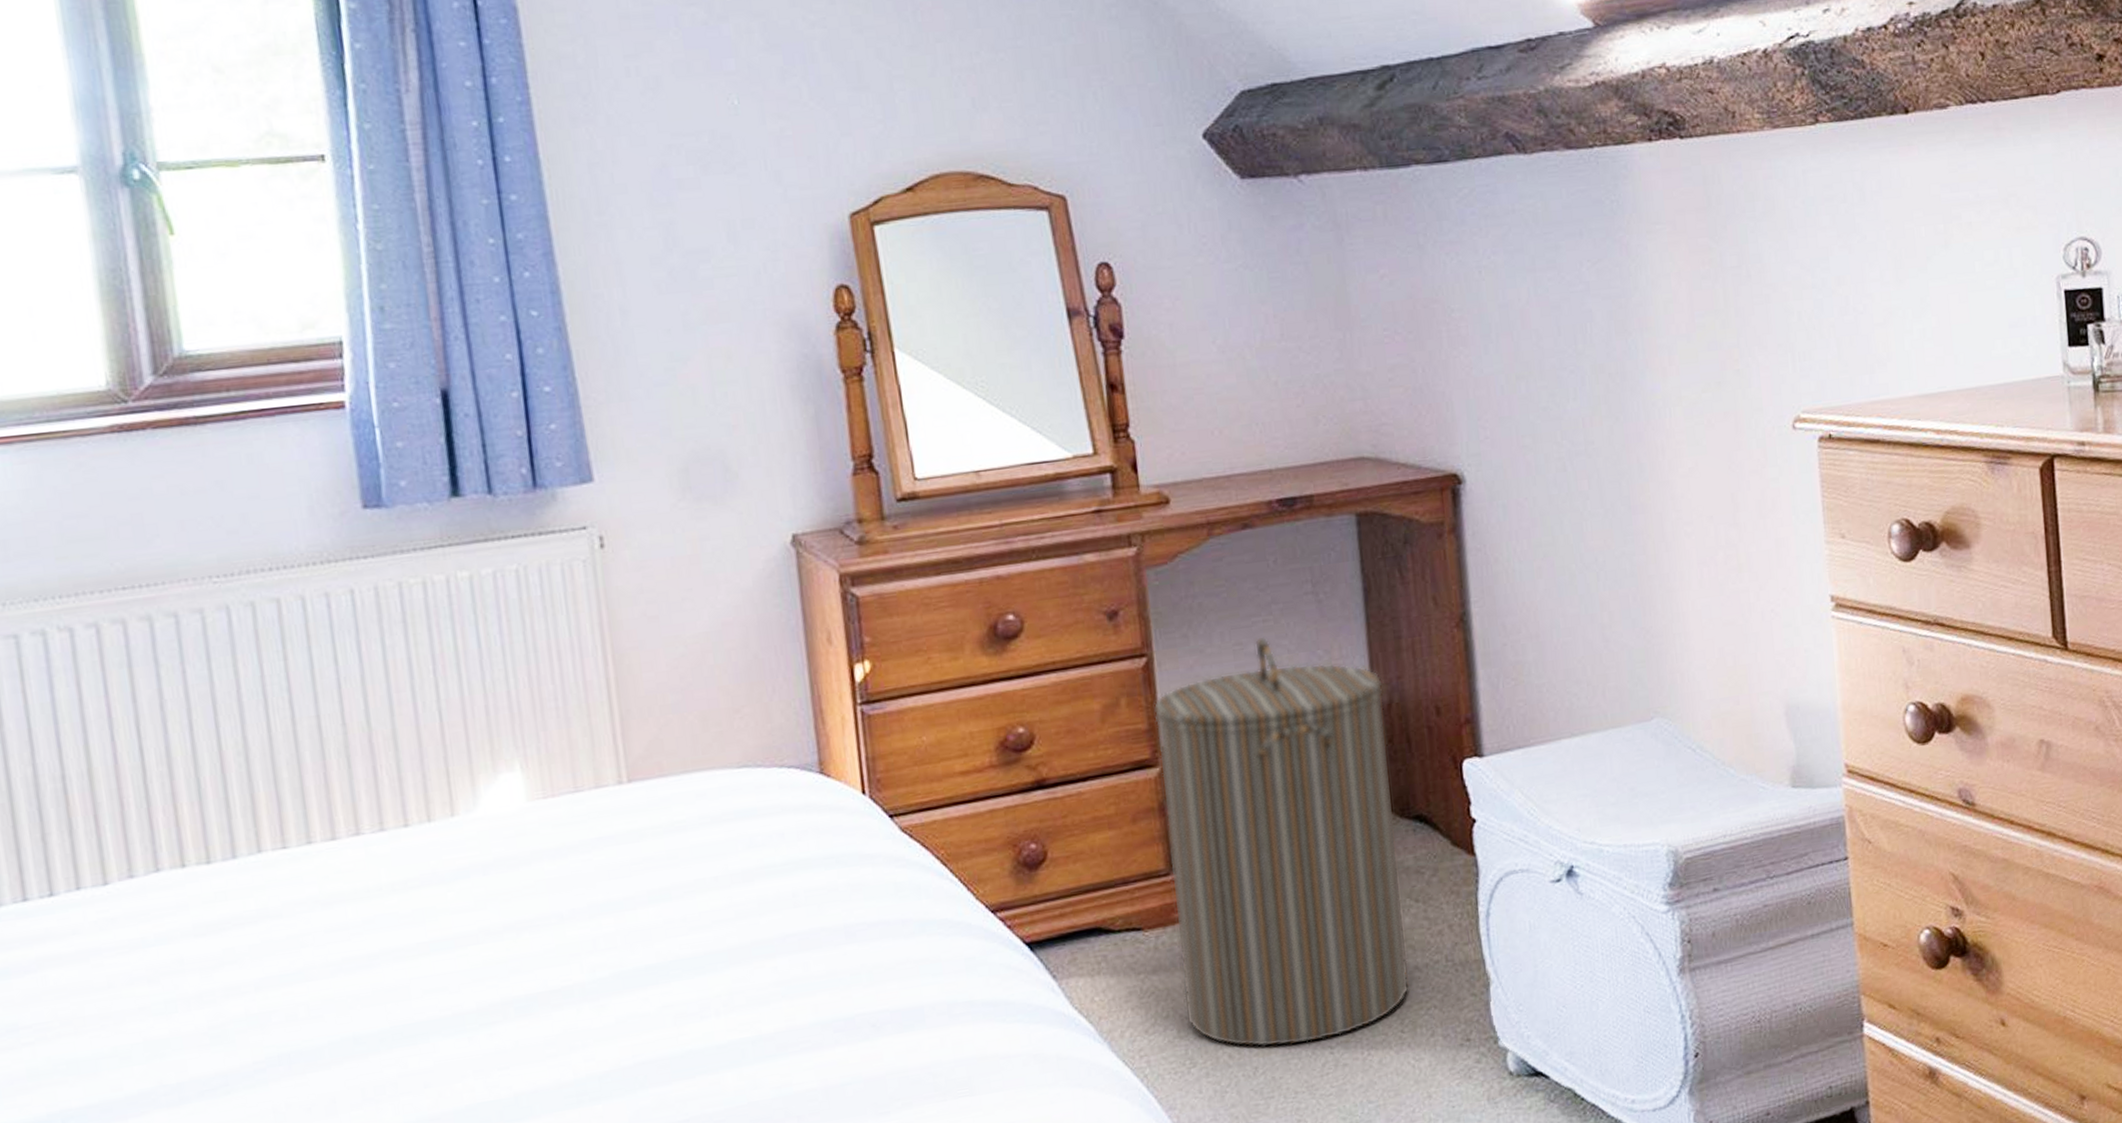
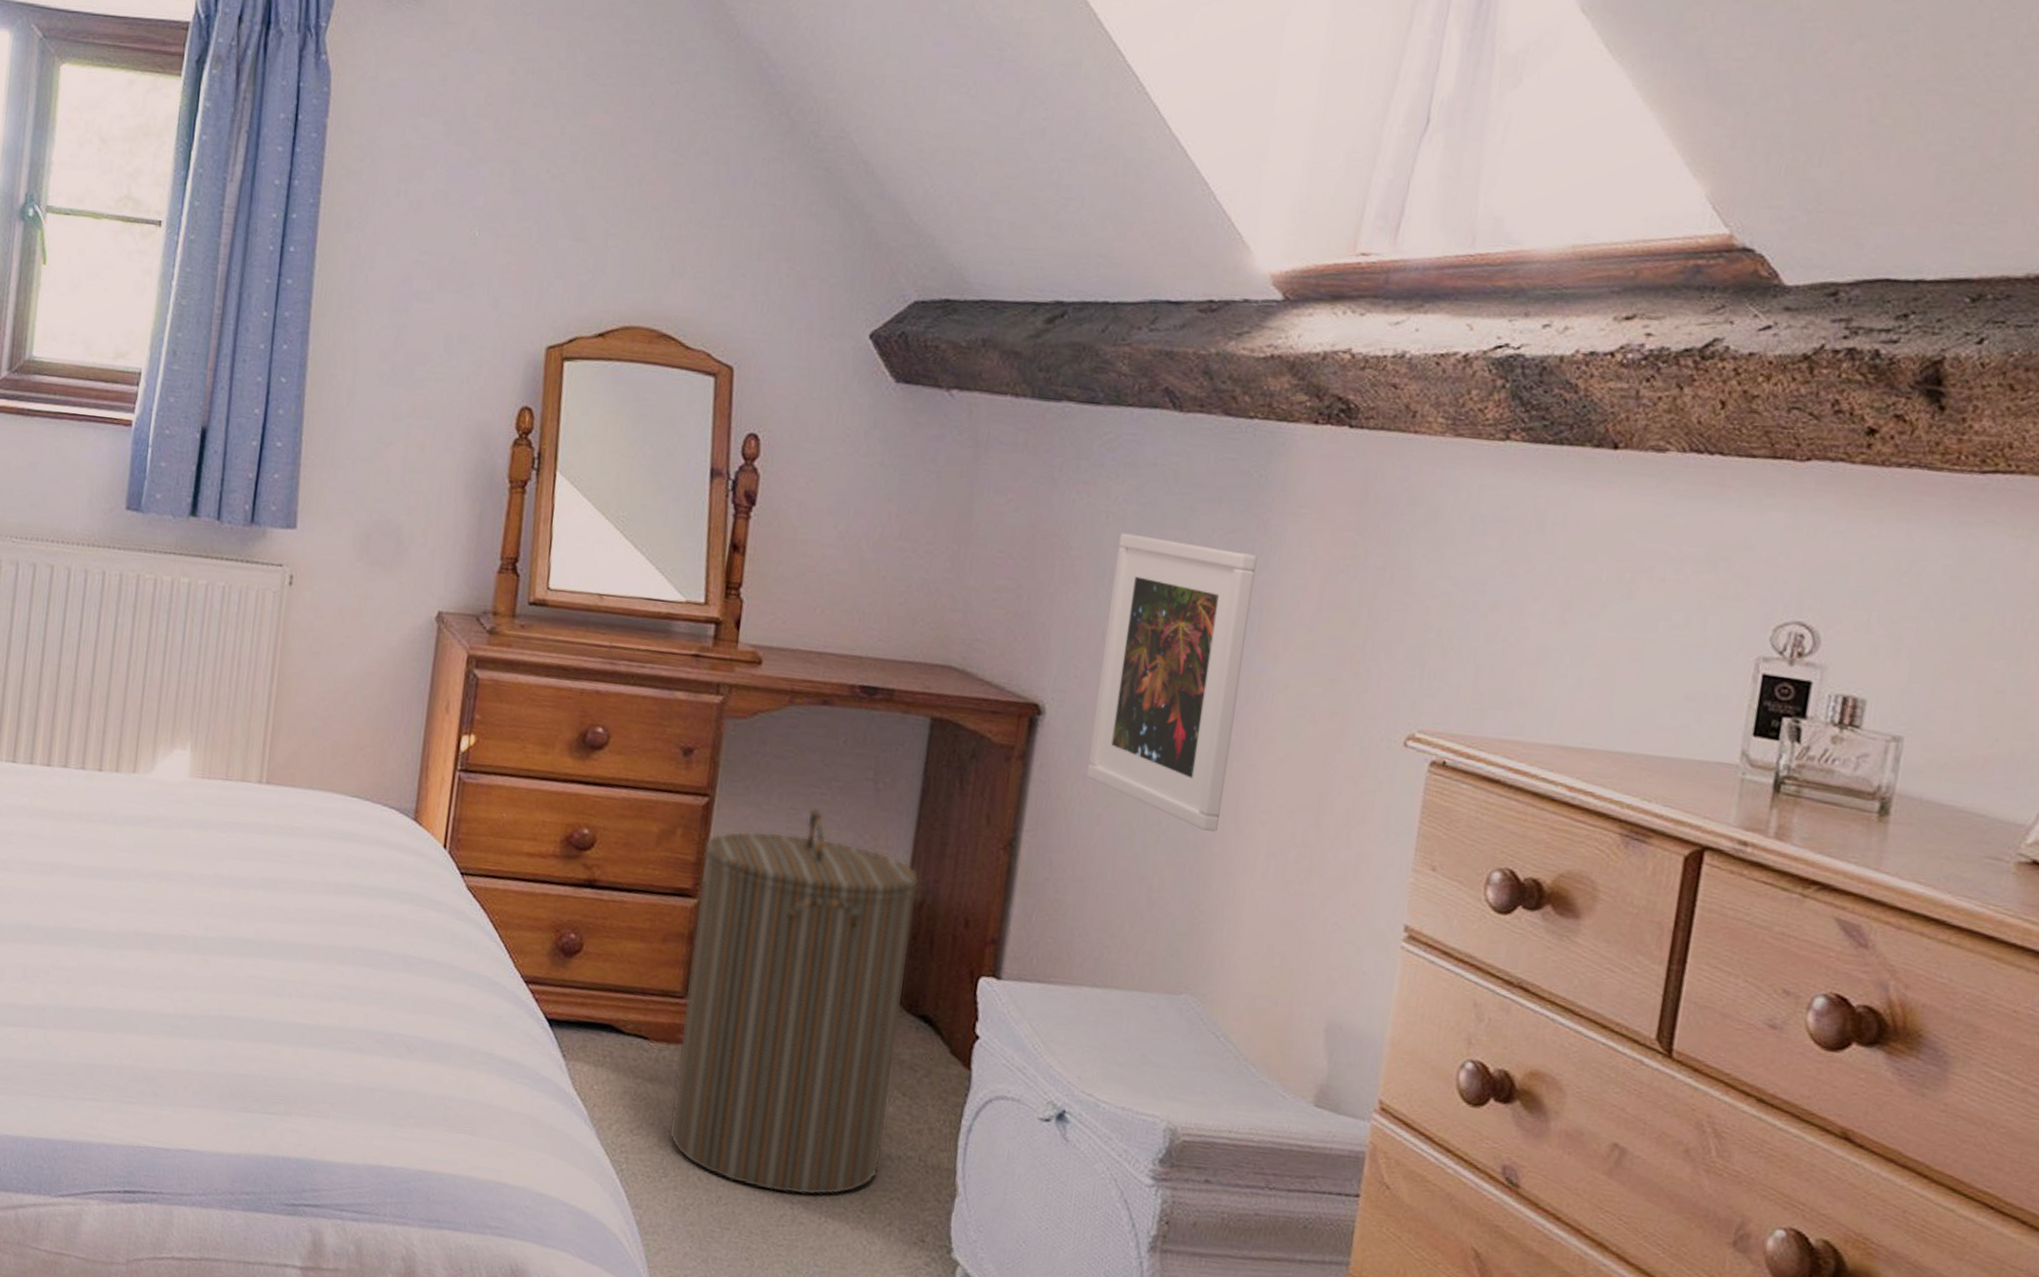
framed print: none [1496,279,1649,556] -> present [1087,533,1257,832]

